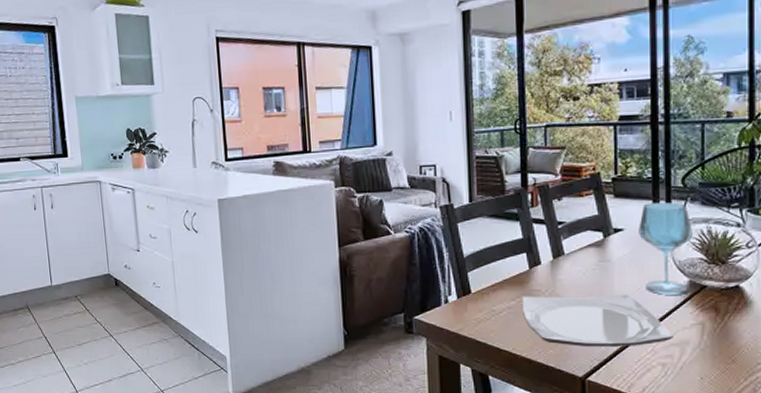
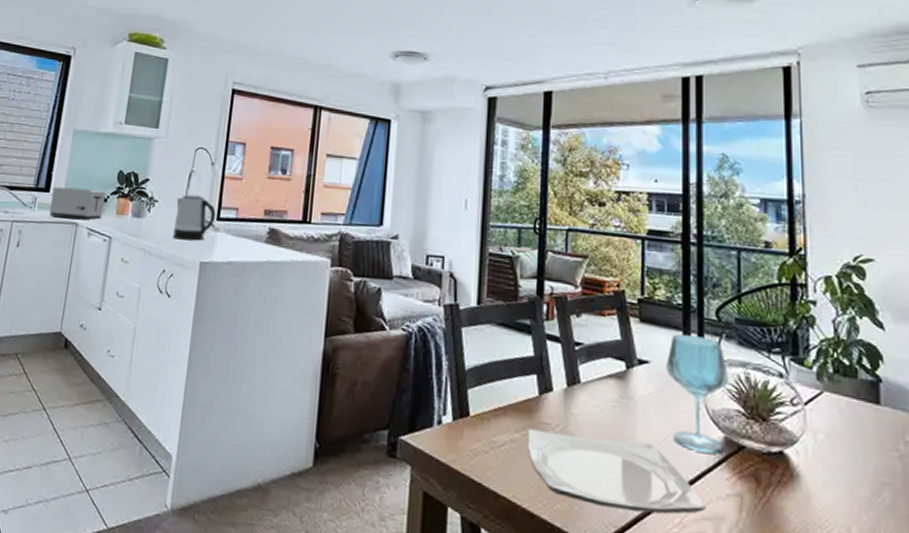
toaster: none [70,148,121,179] -> present [49,186,106,220]
kettle: none [185,141,224,183] -> present [172,194,216,241]

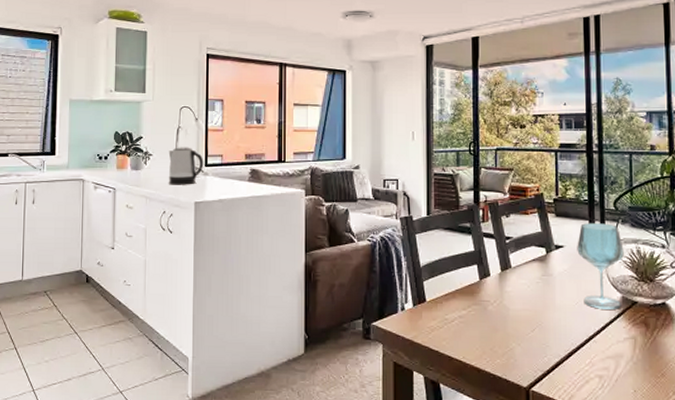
toaster: present [49,186,106,220] -> none [57,149,105,176]
plate: present [528,428,706,515] -> none [473,306,609,358]

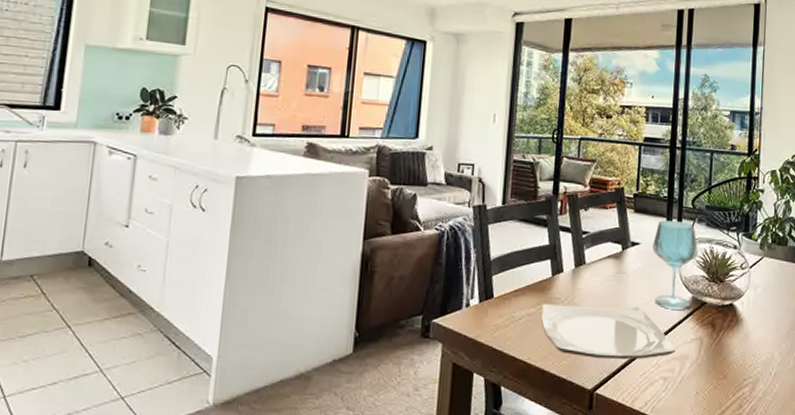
kettle: present [168,147,204,185] -> none [205,111,252,157]
plate: none [473,306,609,358] -> present [541,303,675,359]

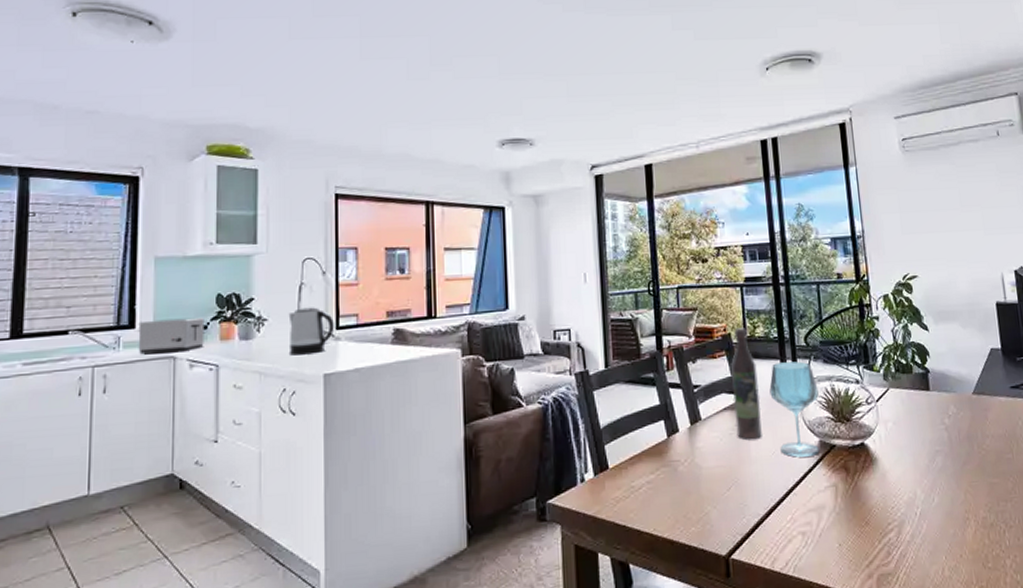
toaster: none [61,104,128,139] -> present [138,317,205,355]
kettle: none [205,111,252,157] -> present [288,307,335,356]
plate: present [541,303,675,359] -> none [661,459,810,521]
wine bottle: none [616,183,644,287] -> present [731,328,762,439]

